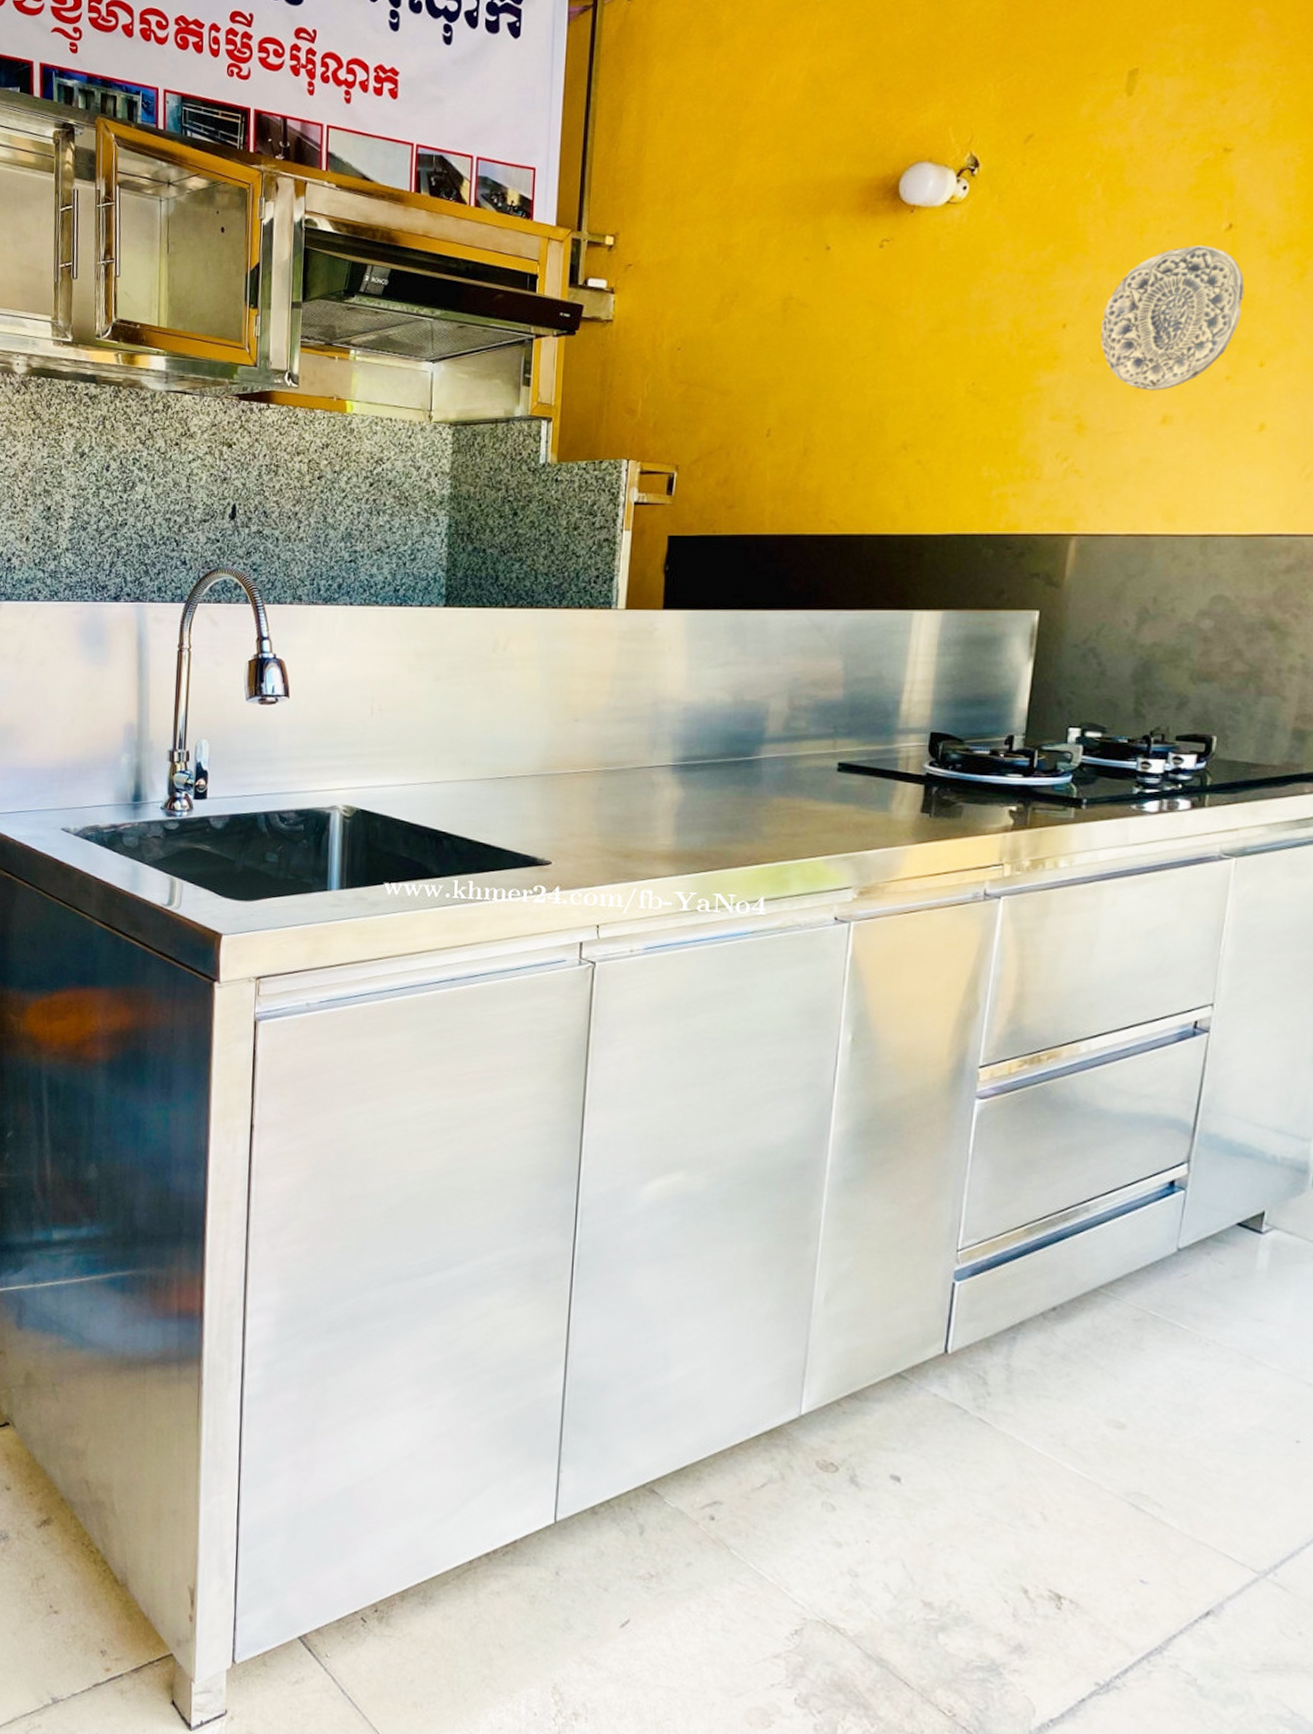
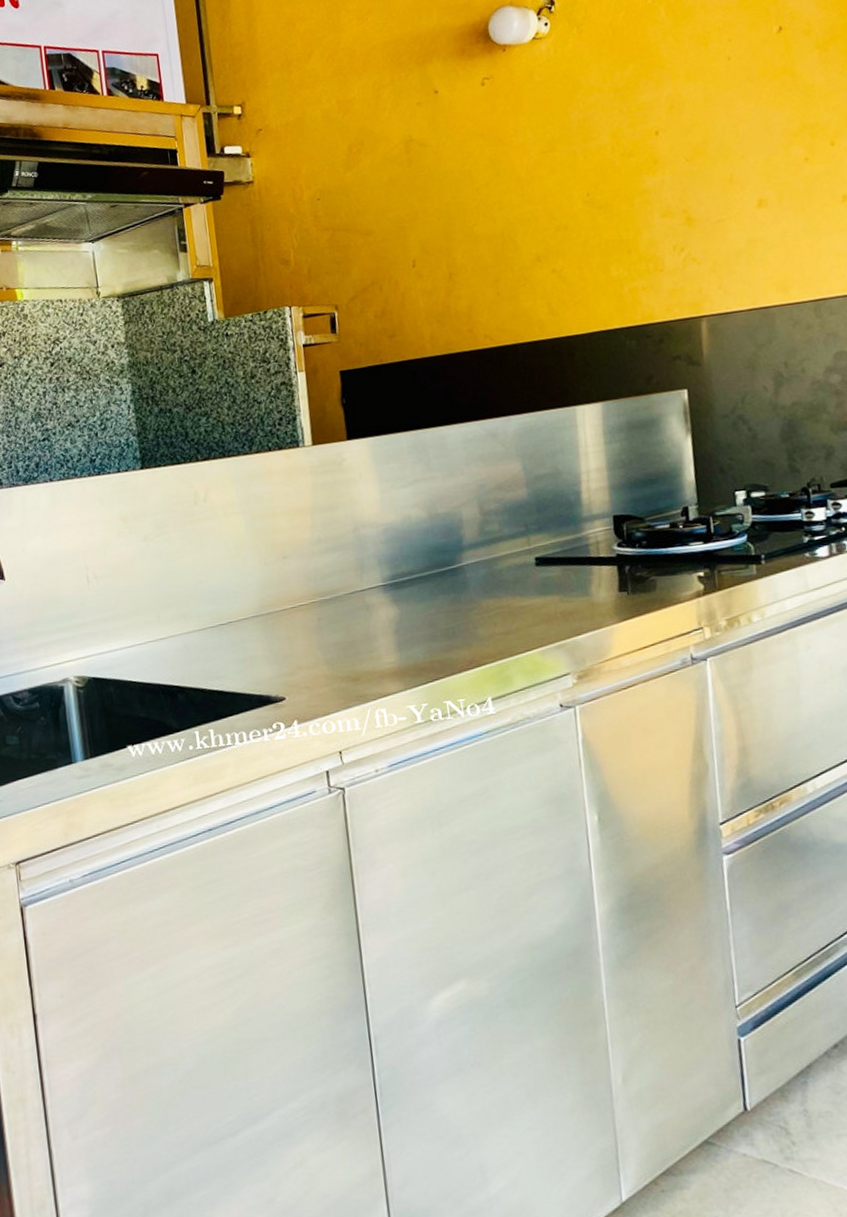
decorative plate: present [1101,245,1245,391] -> none [688,48,806,180]

